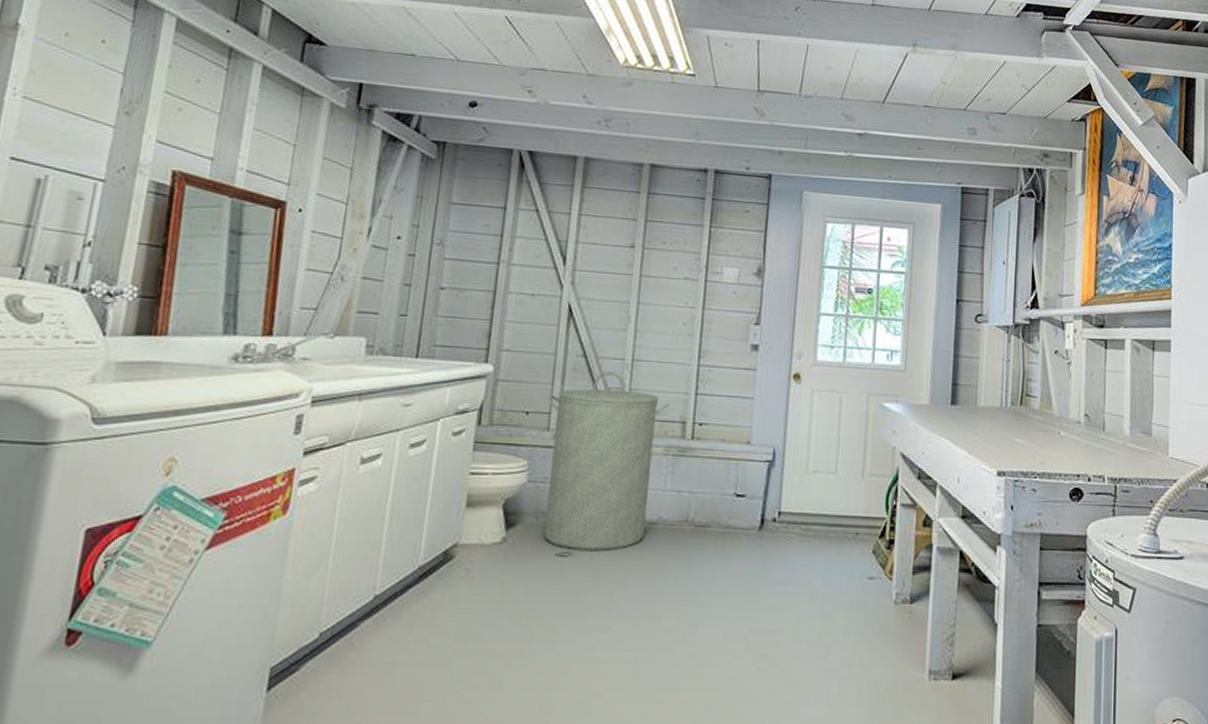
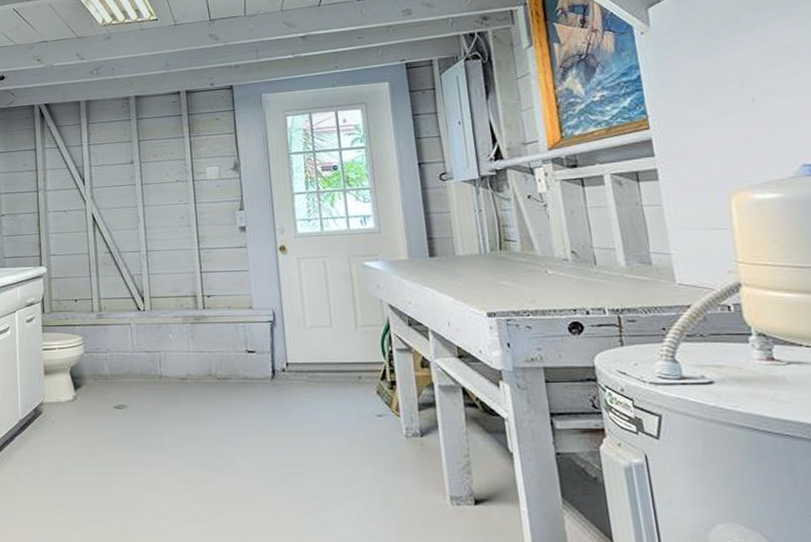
laundry hamper: present [544,371,670,551] -> none [88,262,181,404]

